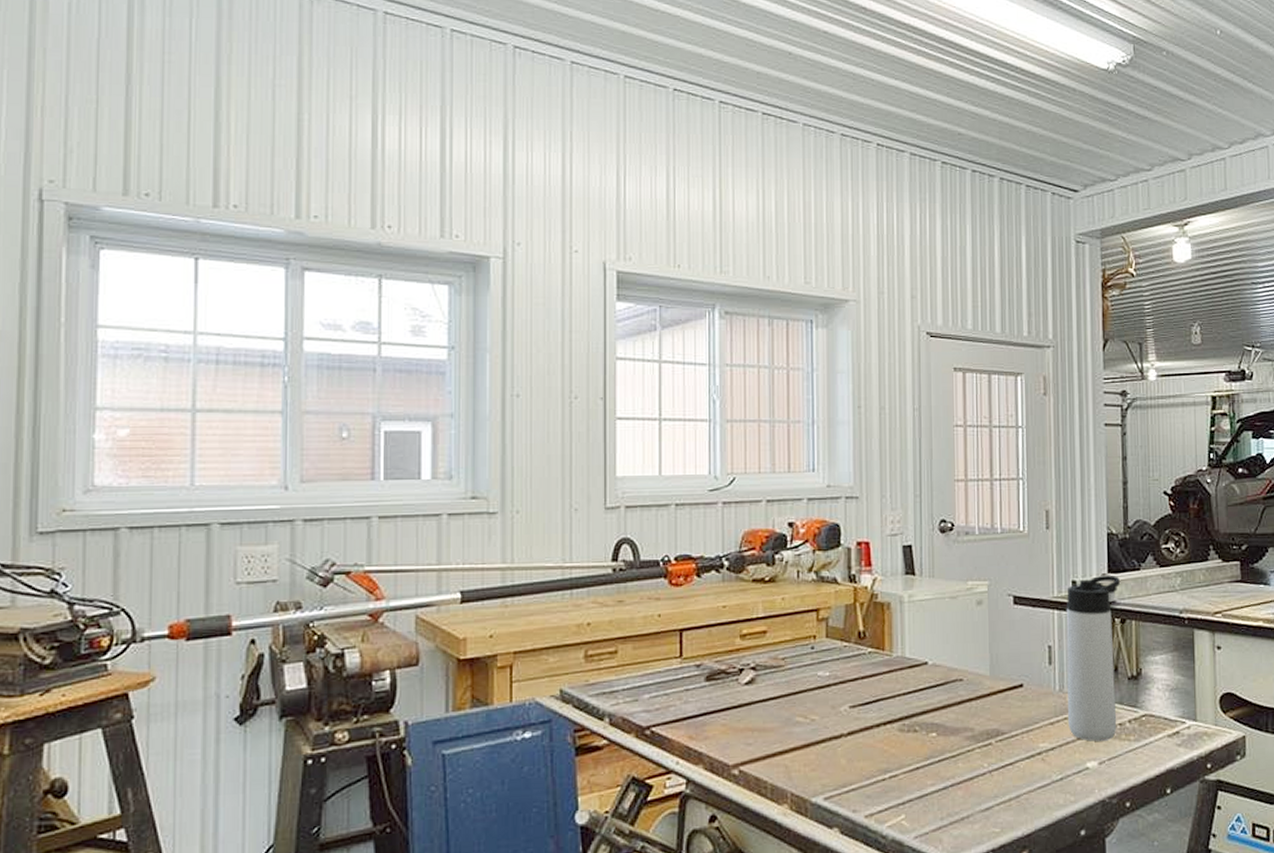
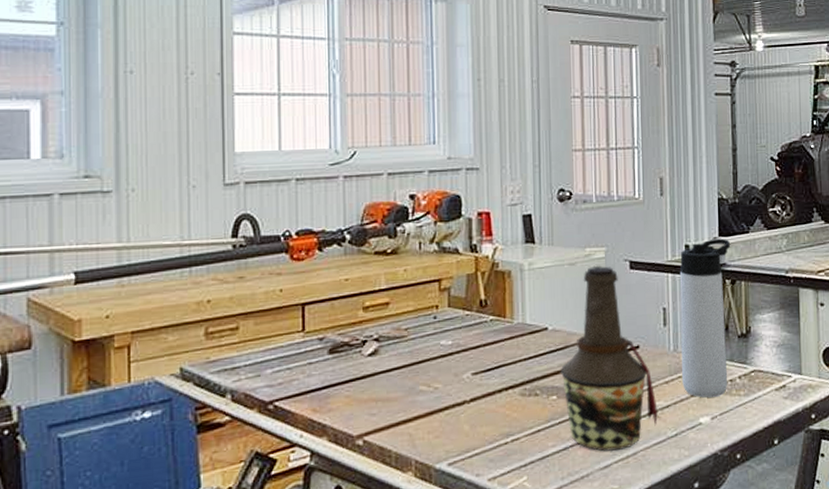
bottle: none [940,599,1042,794] -> present [560,265,658,452]

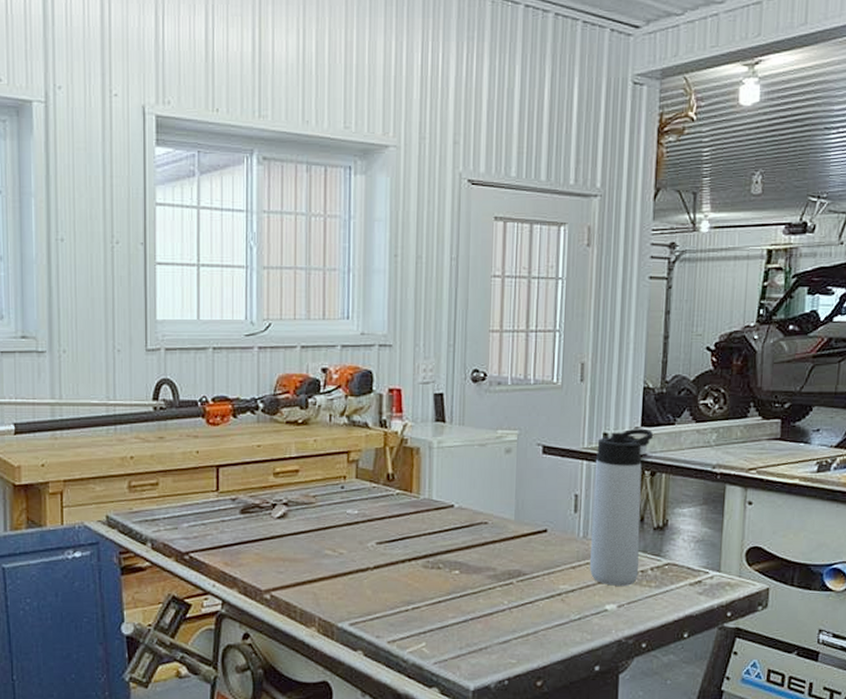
bottle: present [560,265,658,452] -> none [464,448,562,629]

